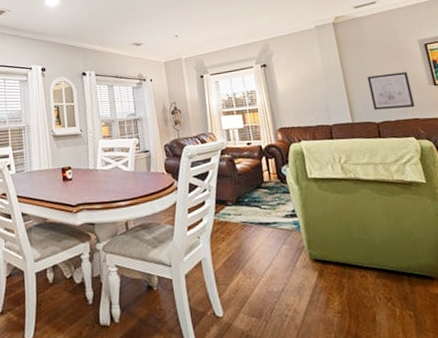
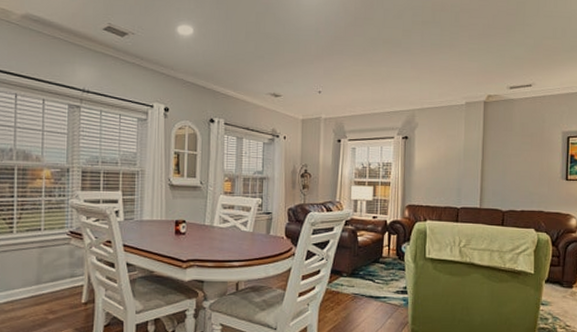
wall art: present [367,72,415,110] -> none [503,162,544,200]

